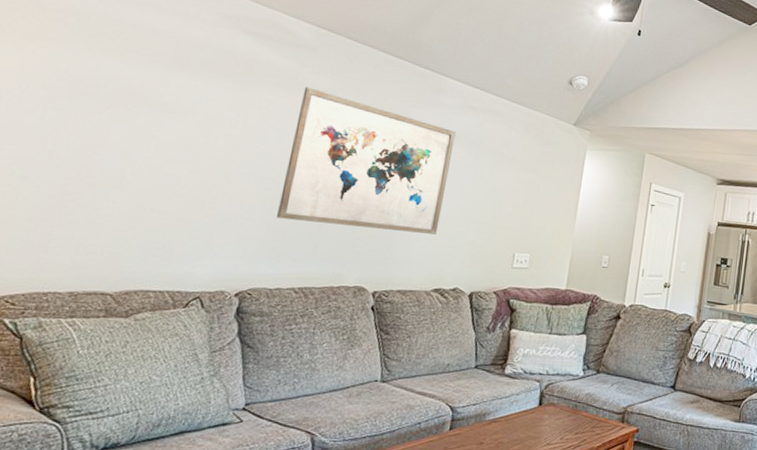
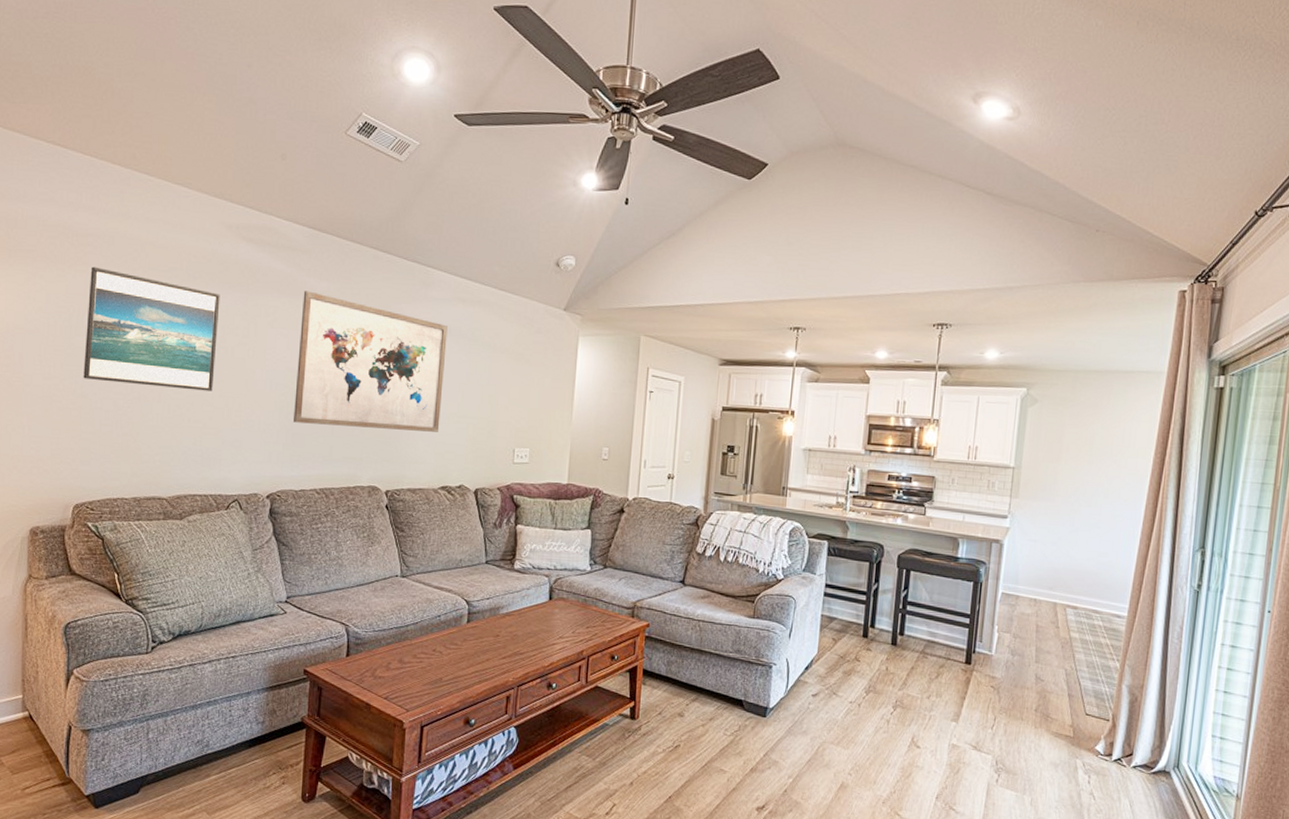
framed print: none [26,43,209,182] -> present [83,266,220,391]

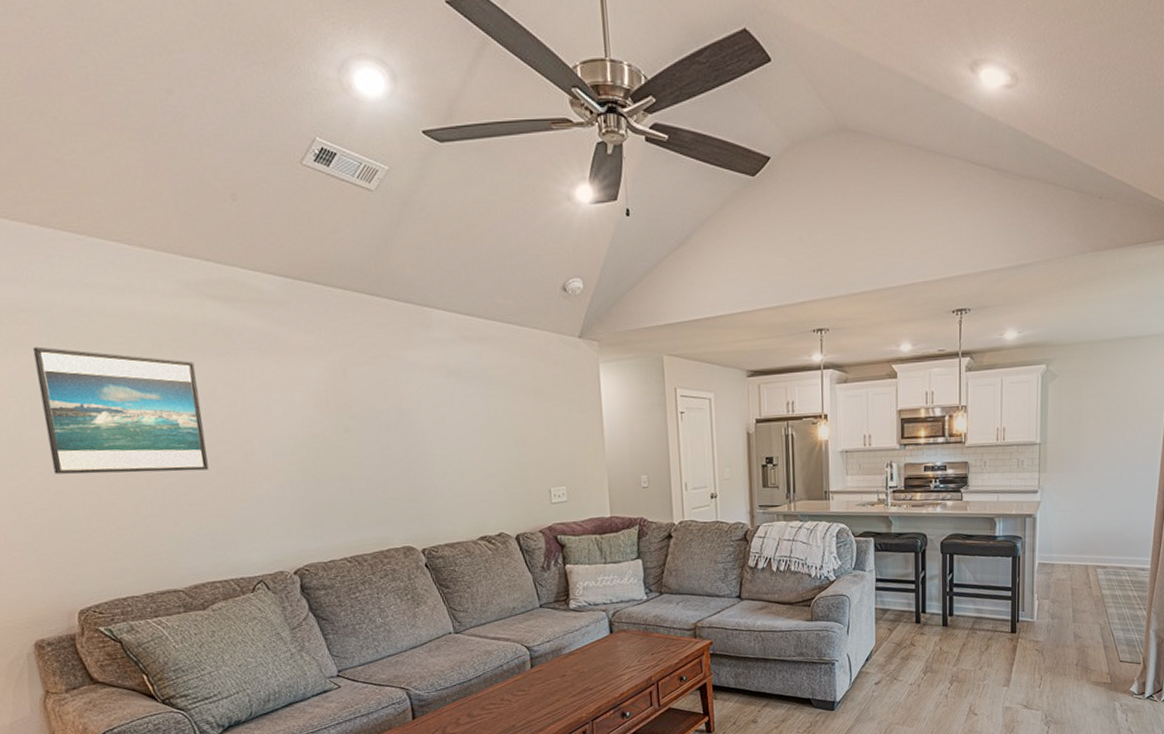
wall art: present [294,291,448,432] -> none [289,347,468,492]

